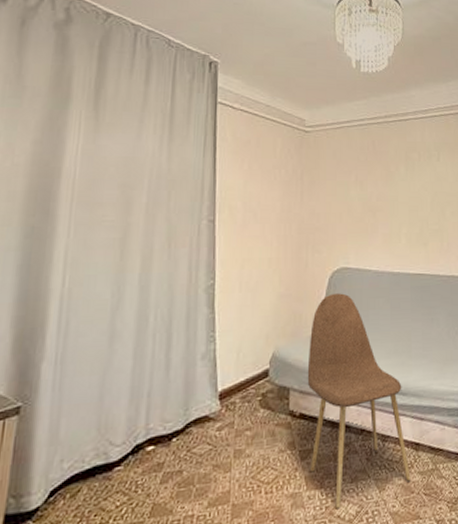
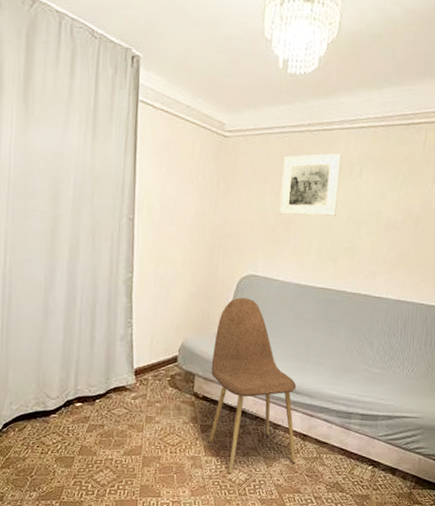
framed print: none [365,140,420,203] -> present [279,153,342,217]

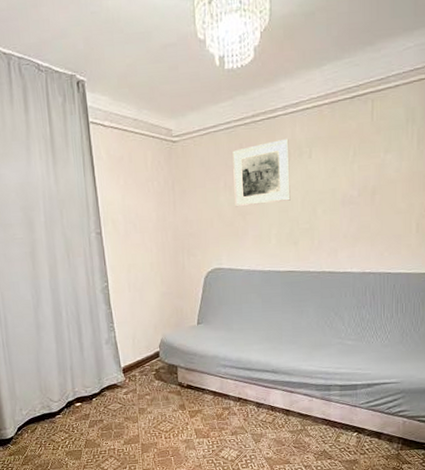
chair: present [209,297,297,474] -> none [190,290,282,452]

